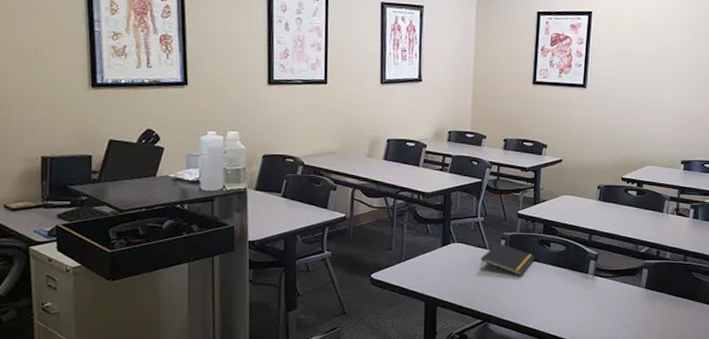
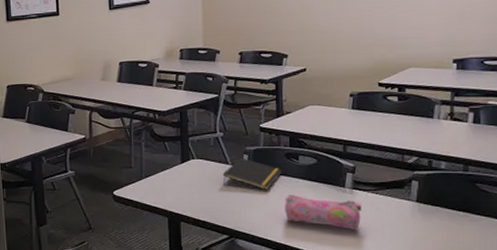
pencil case: none [535,280,602,315] -> present [285,195,362,231]

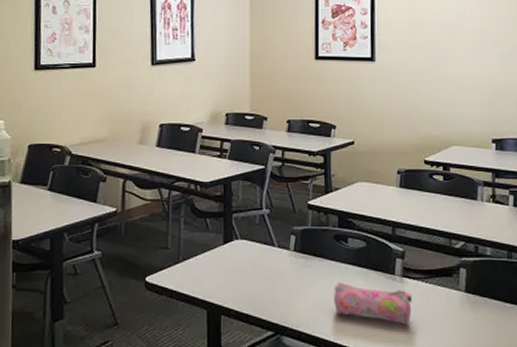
notepad: present [222,158,282,190] -> none [268,239,331,277]

